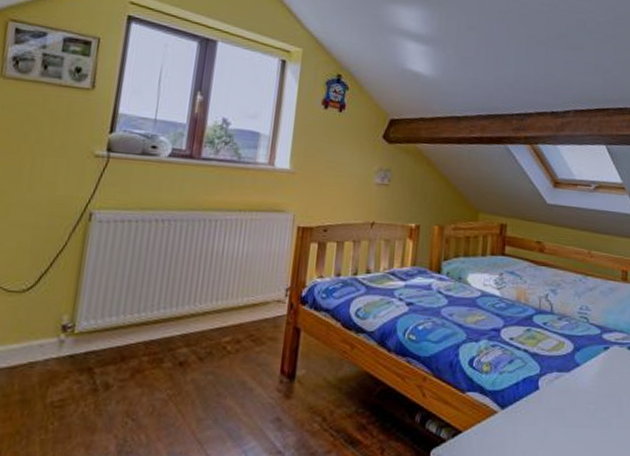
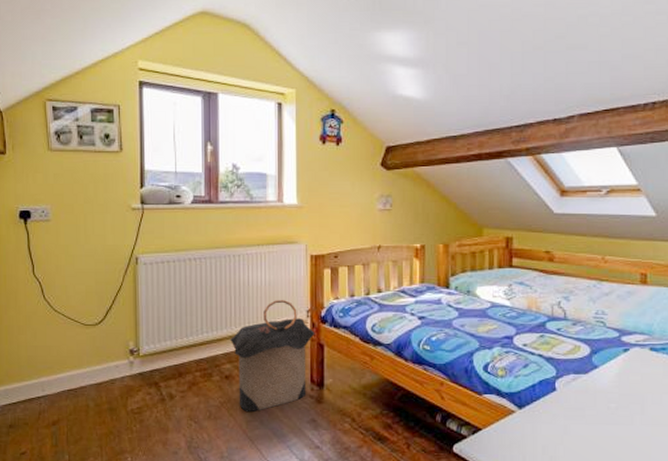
laundry hamper: none [190,274,293,407] -> present [229,299,315,411]

